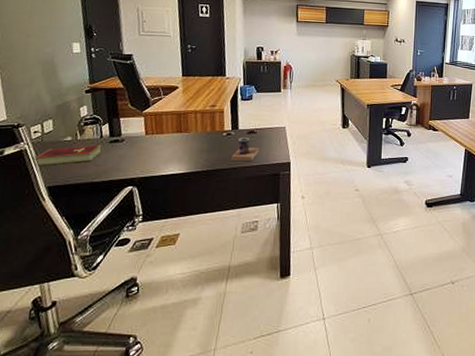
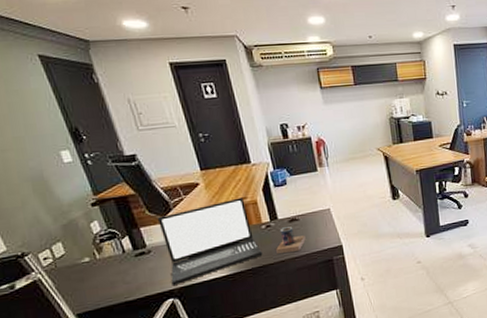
hardcover book: present [33,145,103,167] -> none [51,261,130,295]
laptop: none [134,105,219,175] -> present [157,197,263,286]

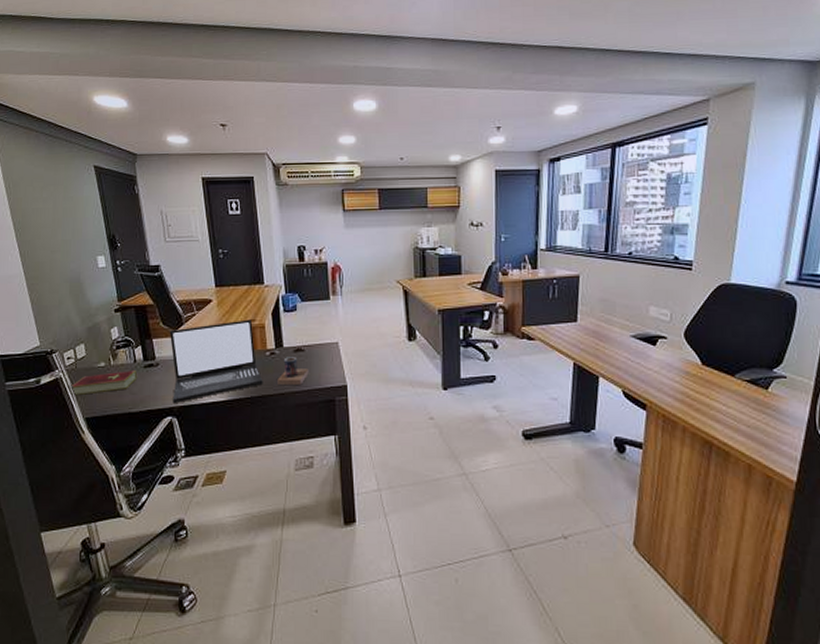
hardcover book: none [51,261,130,295] -> present [69,371,138,396]

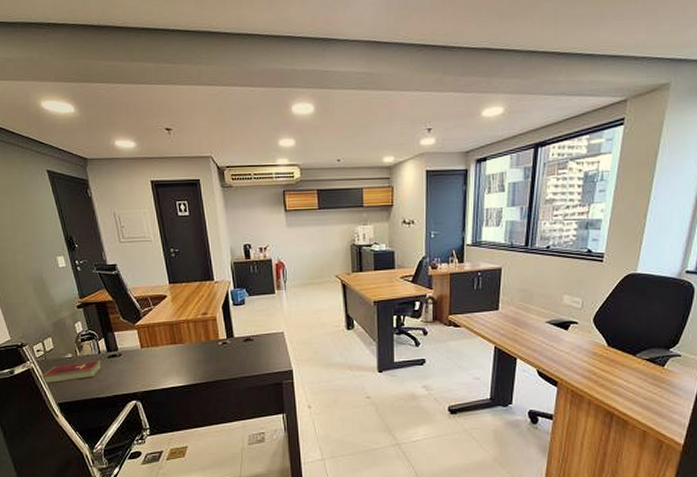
laptop: present [169,319,263,404] -> none [129,313,217,390]
mug: present [277,357,309,385] -> none [230,346,258,371]

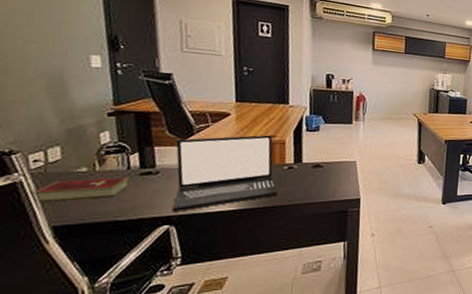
laptop: none [129,313,217,390] -> present [172,135,278,213]

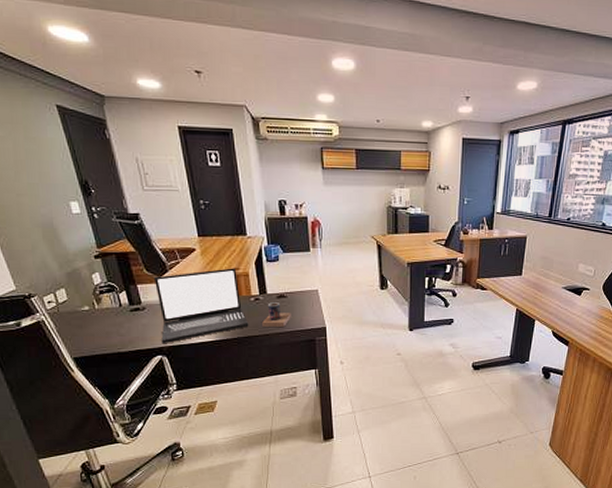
hardcover book: present [32,177,131,203] -> none [53,314,125,338]
mug: none [292,172,326,197] -> present [262,302,291,327]

